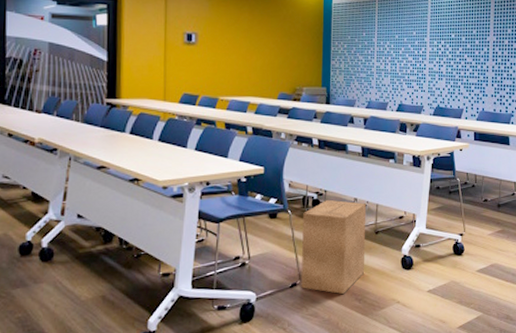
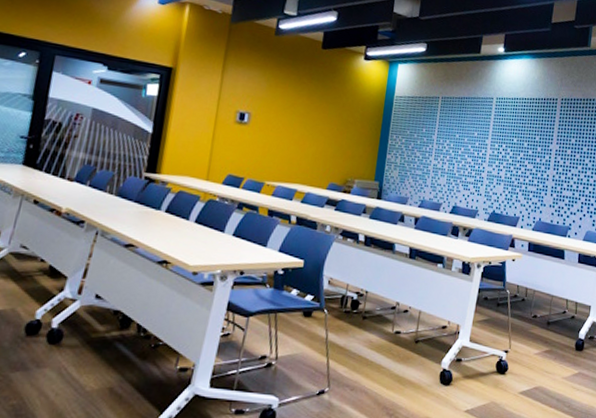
cardboard box: present [301,199,367,295] -> none [329,301,409,408]

